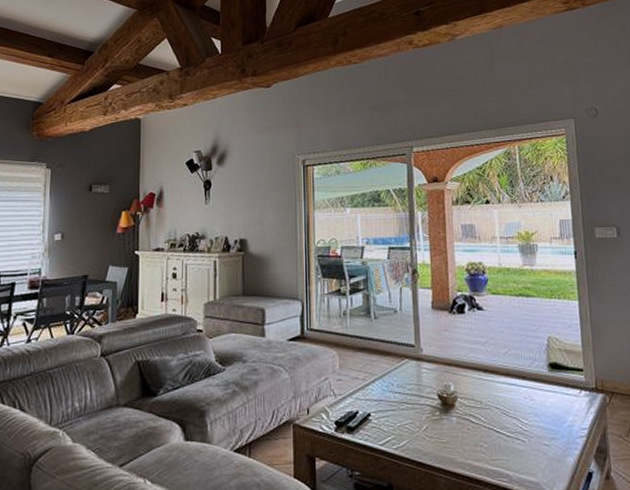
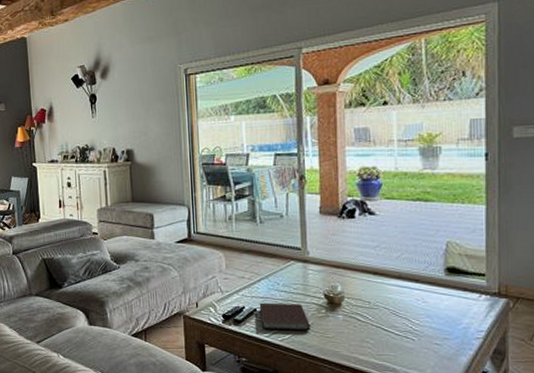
notebook: none [373,405,425,437] -> present [259,302,311,331]

